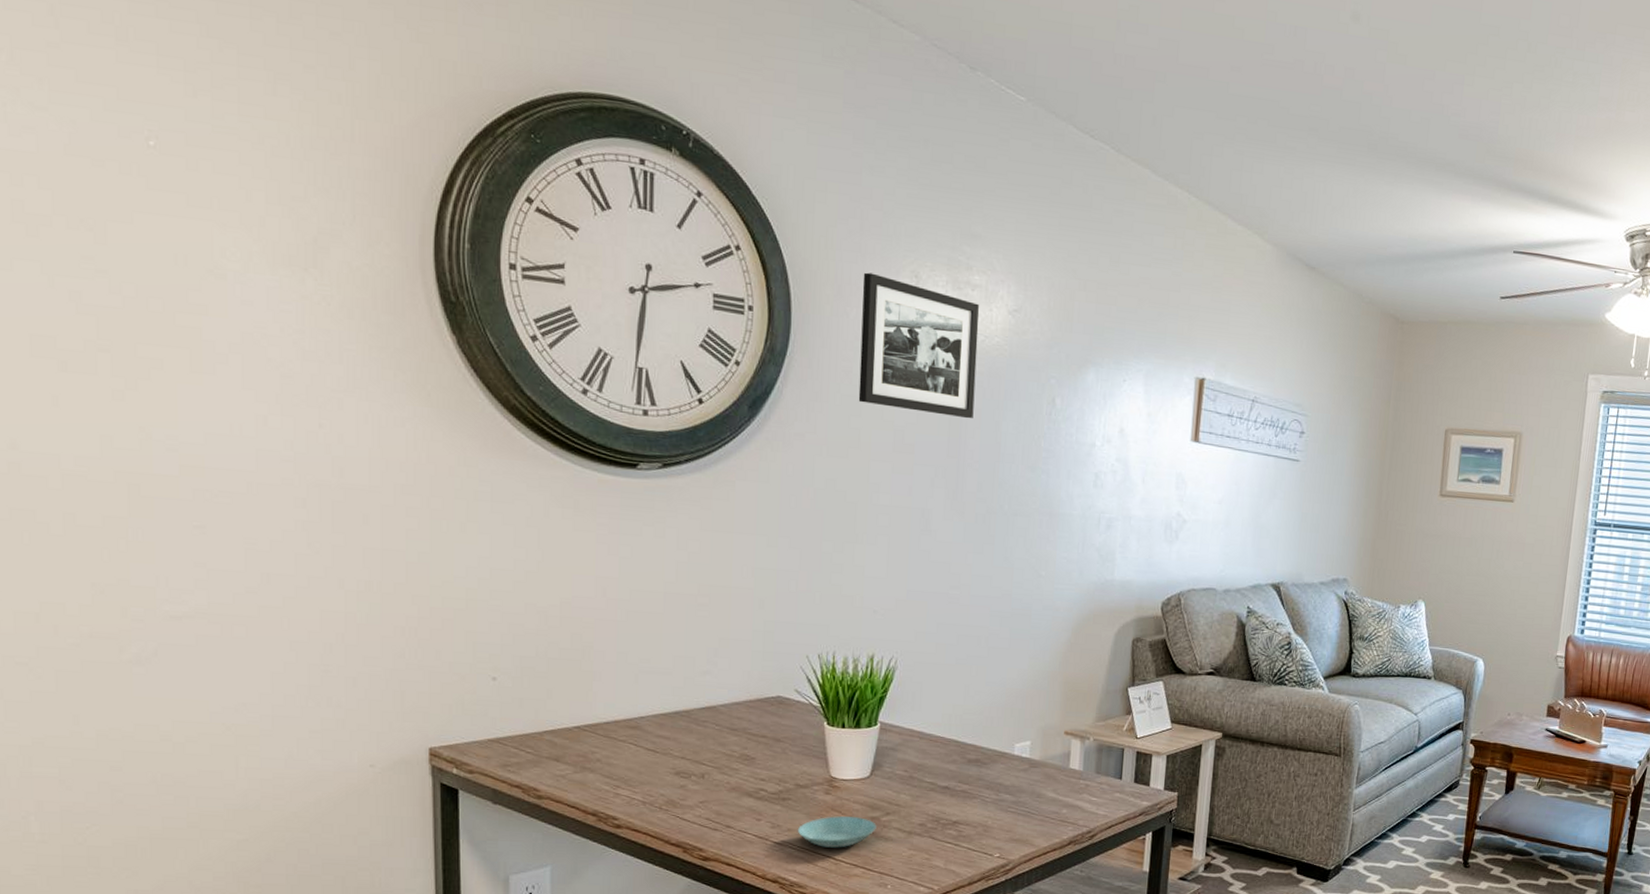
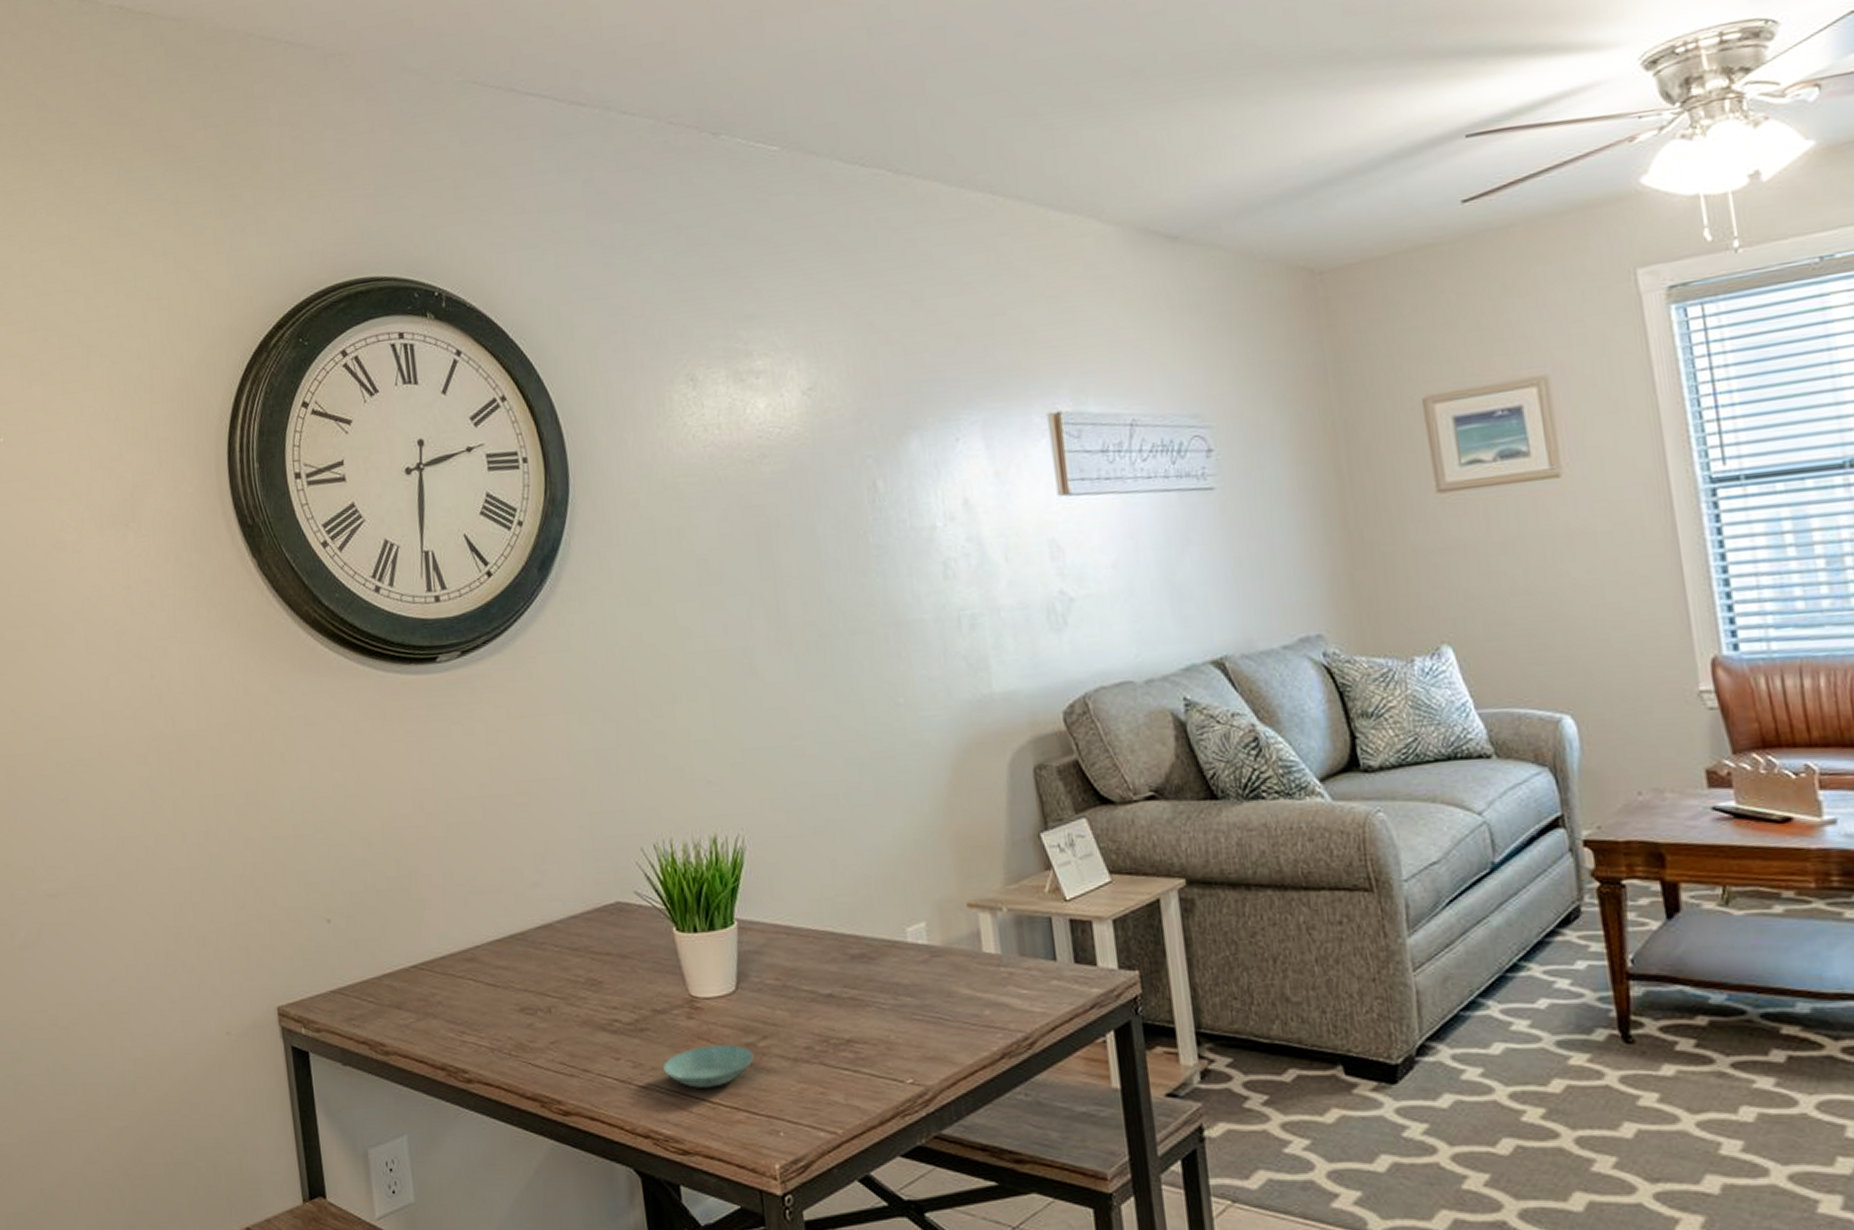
picture frame: present [858,272,980,419] -> none [635,388,783,538]

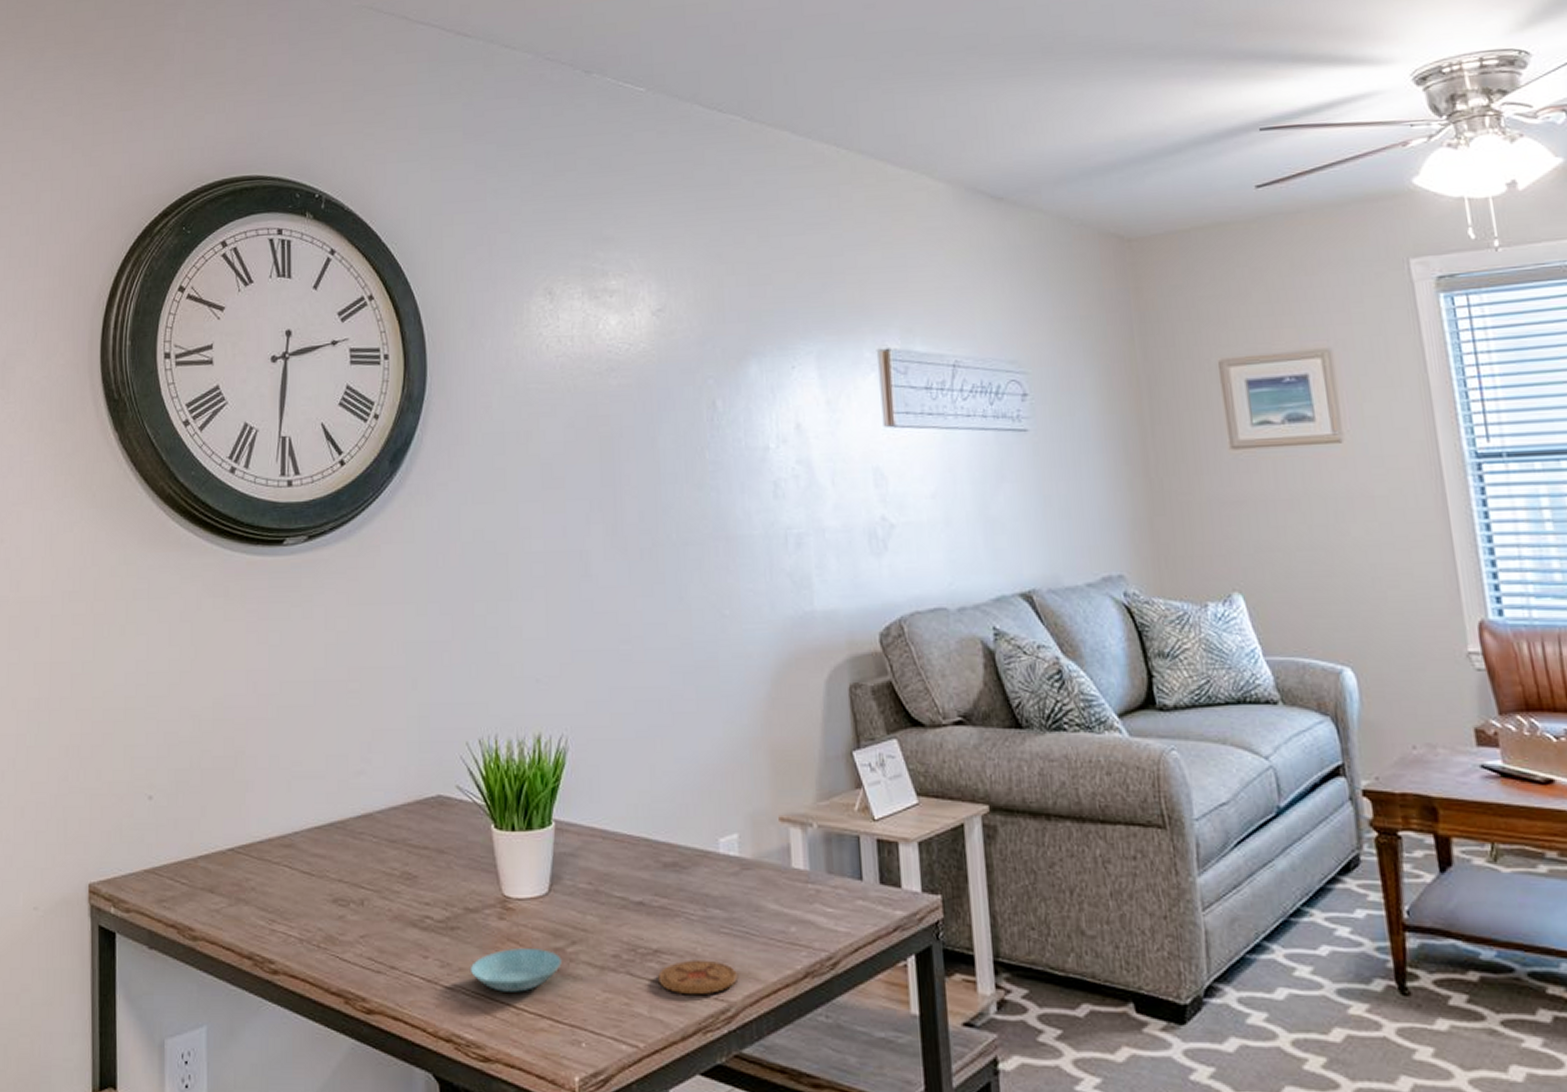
coaster: none [852,1046,933,1082] -> present [658,959,737,995]

